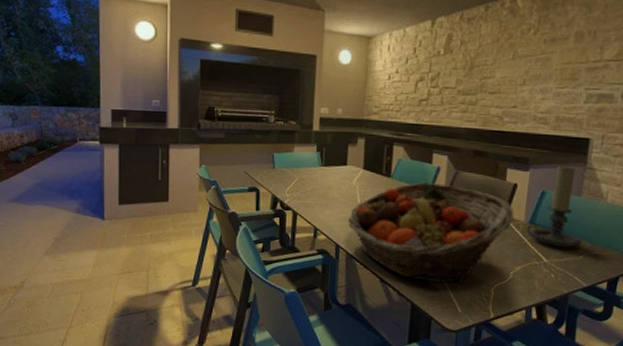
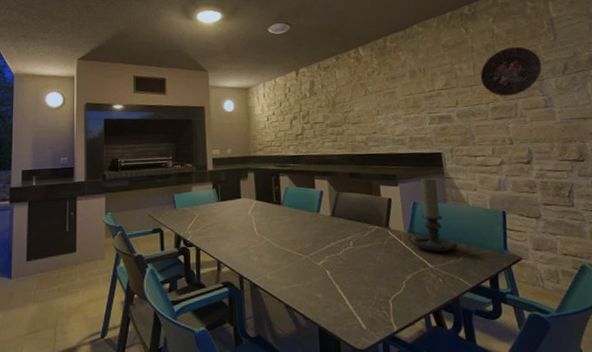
fruit basket: present [348,182,514,283] -> none [248,205,395,302]

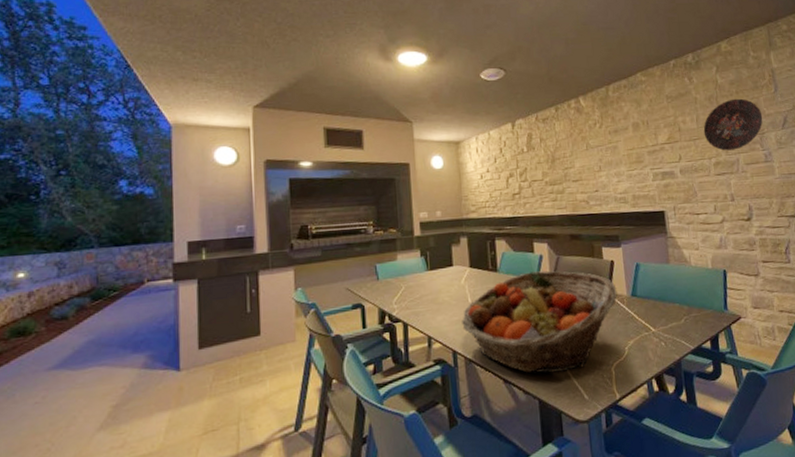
fruit basket: none [248,205,395,302] -> present [462,270,618,374]
candle holder: present [408,177,459,252] -> none [631,237,681,315]

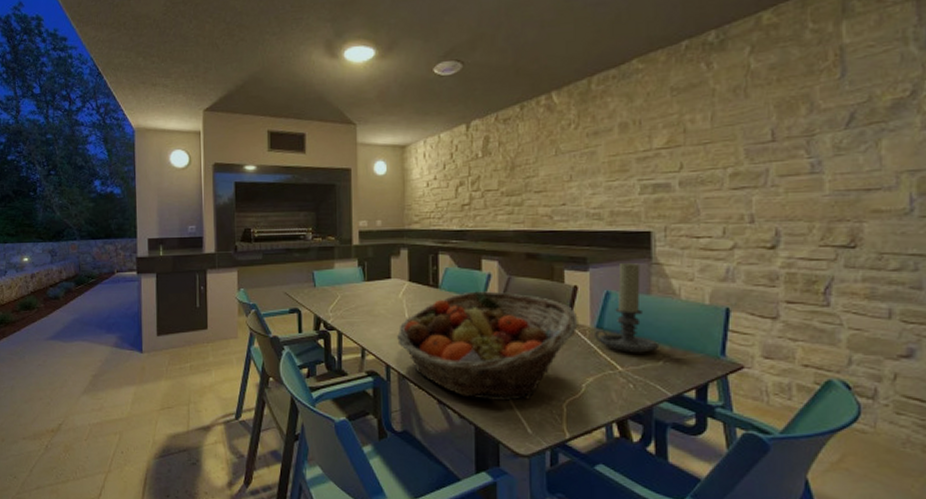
candle holder: none [631,237,681,315] -> present [595,262,660,353]
decorative plate: present [703,98,763,151] -> none [720,88,815,158]

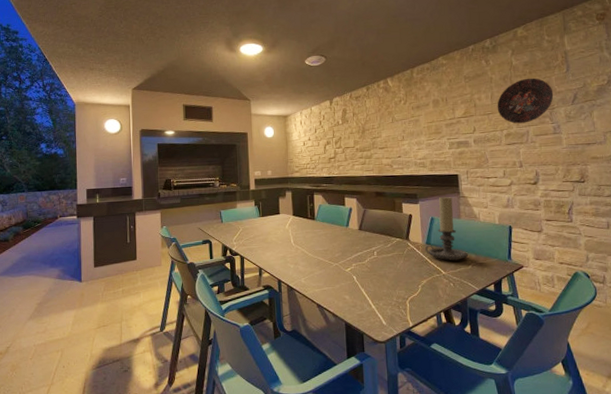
fruit basket: present [397,291,578,401] -> none [286,220,414,302]
decorative plate: none [720,88,815,158] -> present [497,78,554,124]

